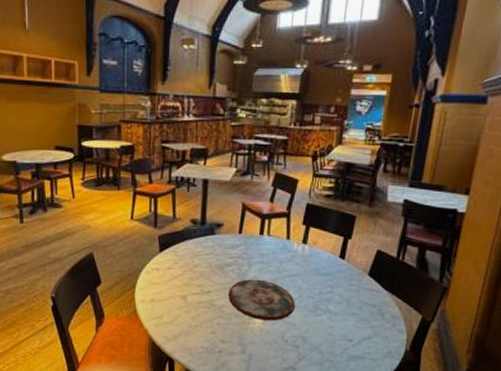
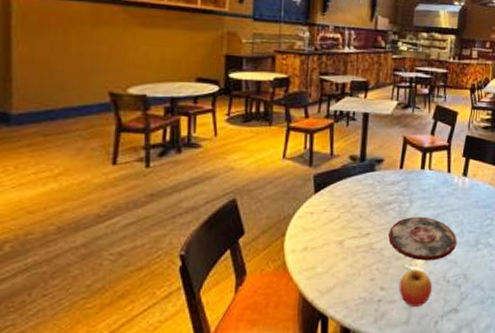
fruit: none [238,323,271,361] -> present [399,265,433,307]

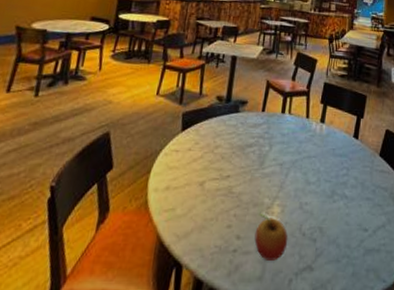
plate: present [388,216,457,261] -> none [247,161,314,210]

